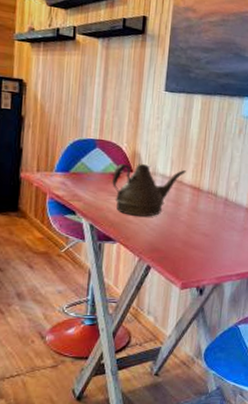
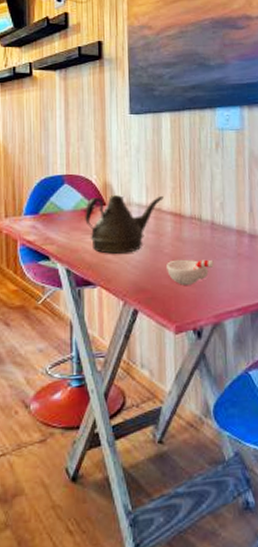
cup: none [180,227,222,250] -> present [167,259,214,285]

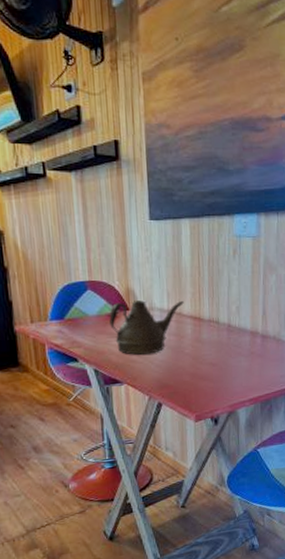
cup: present [167,259,214,285] -> none [187,358,230,381]

